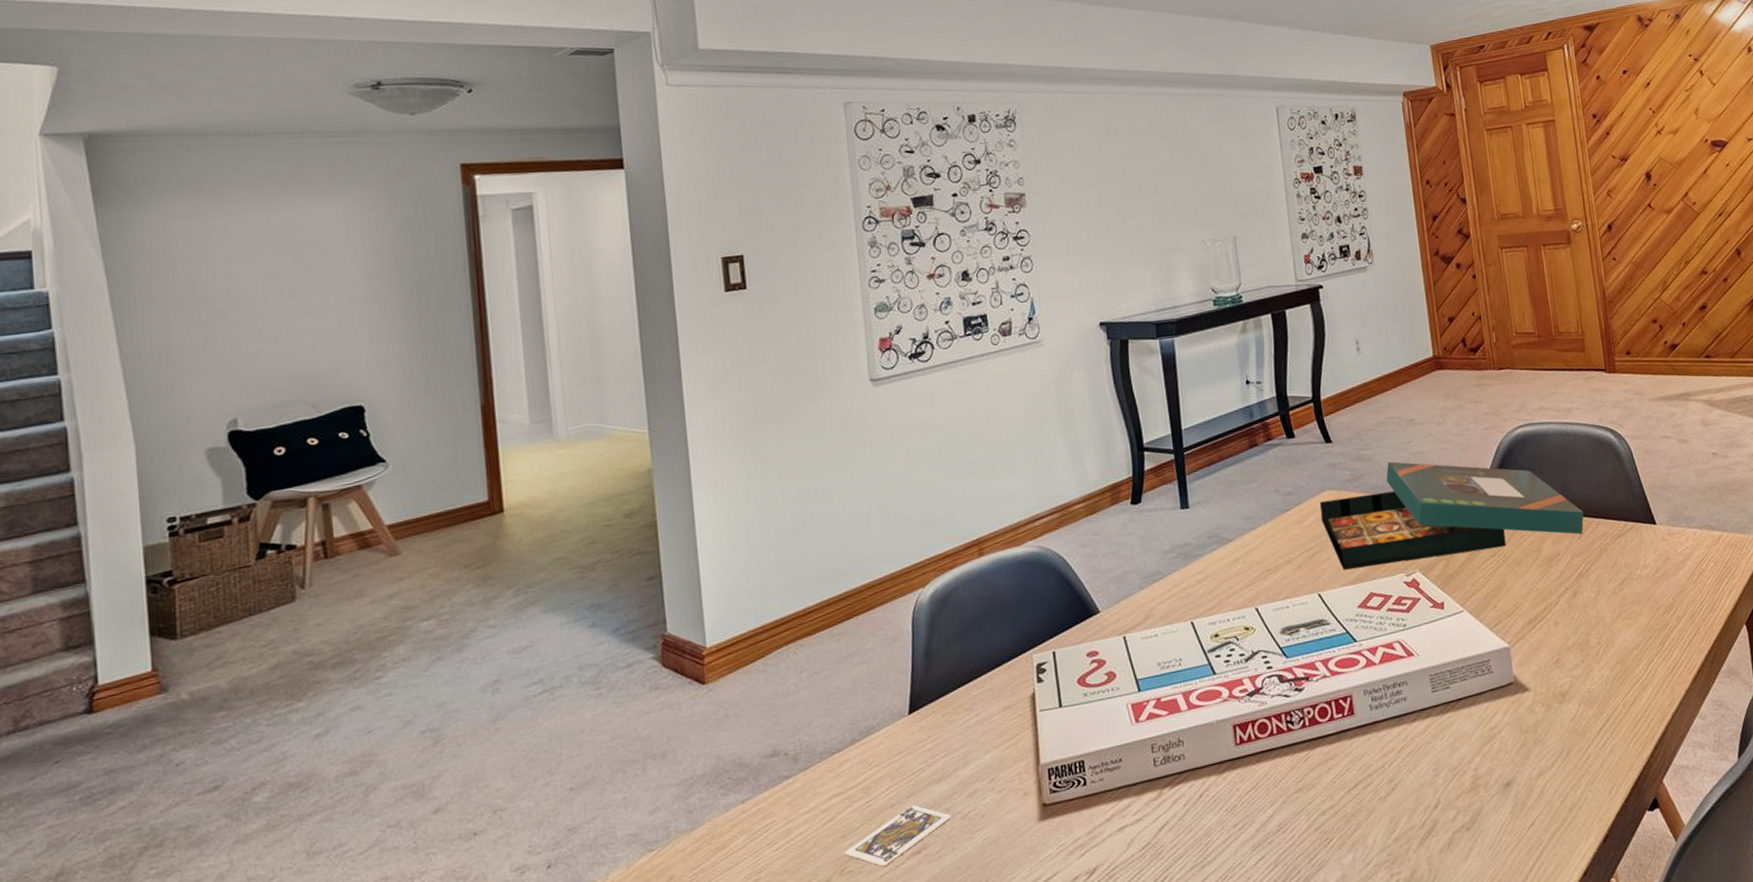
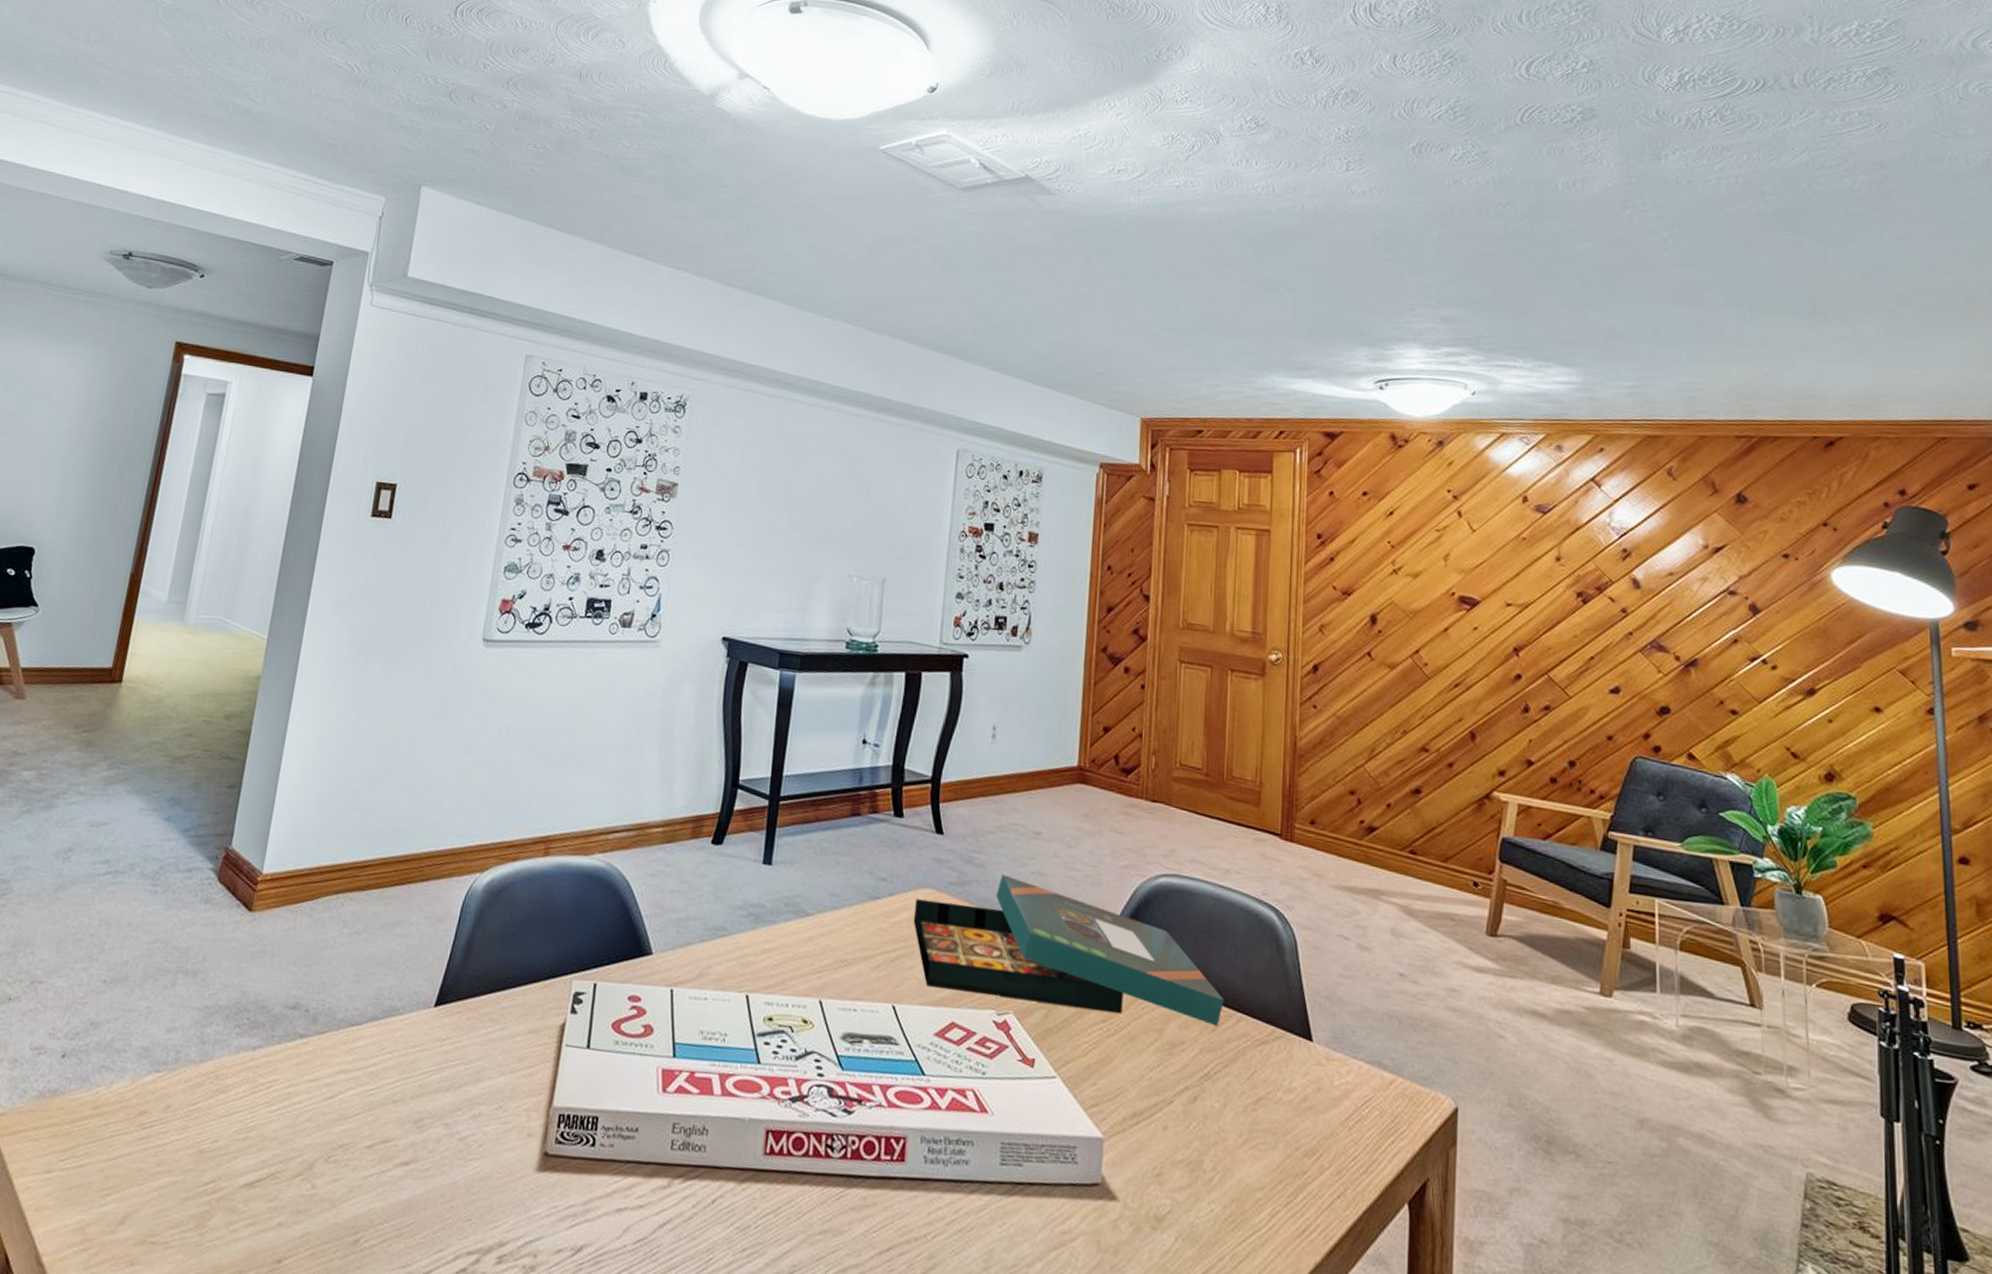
card: present [844,805,951,867] -> none [334,1108,450,1167]

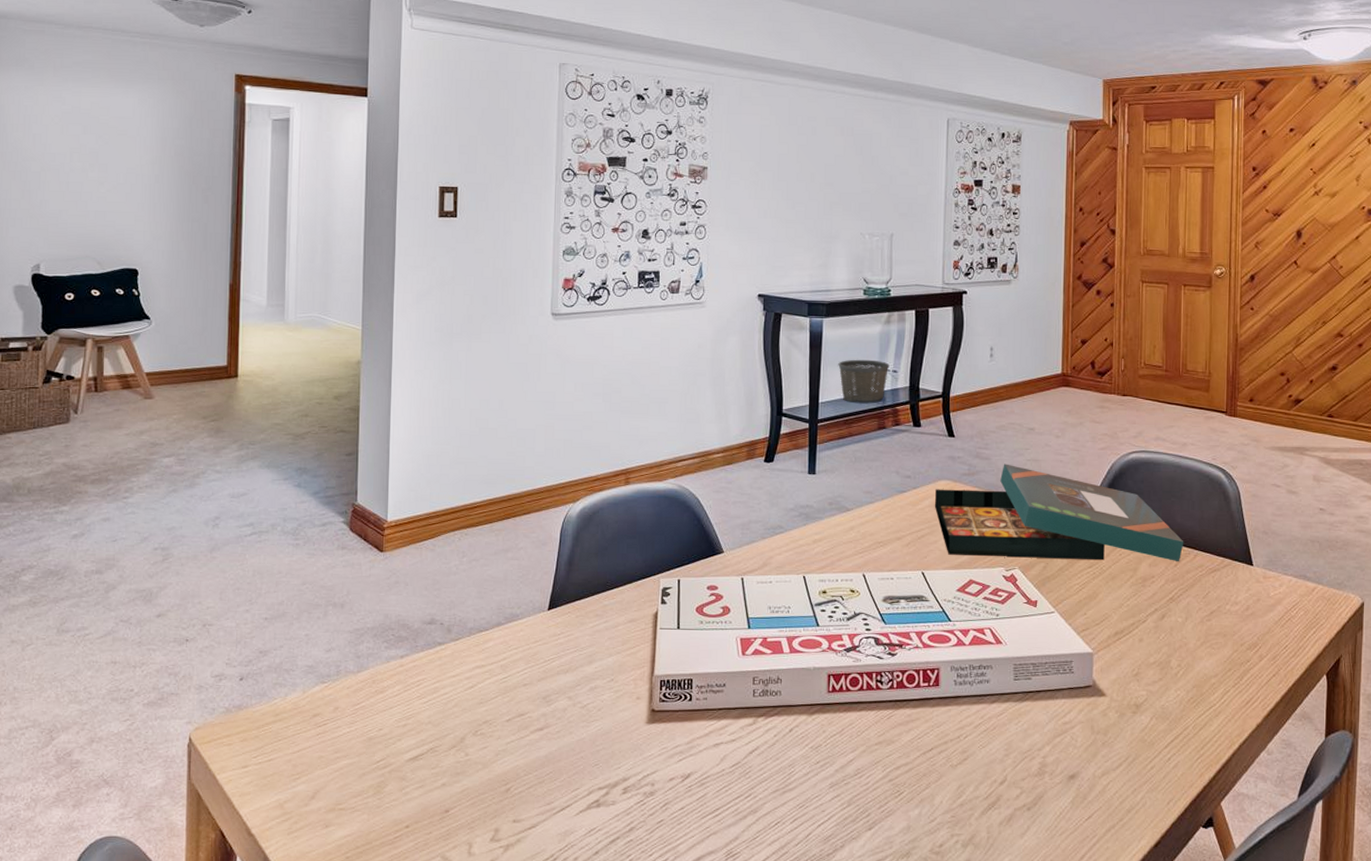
basket: none [809,726,871,784] -> present [838,359,890,404]

